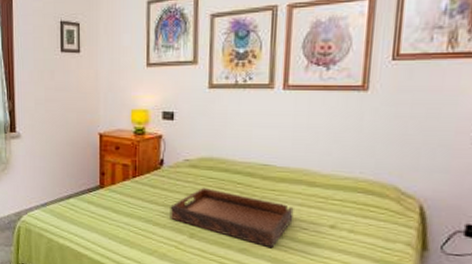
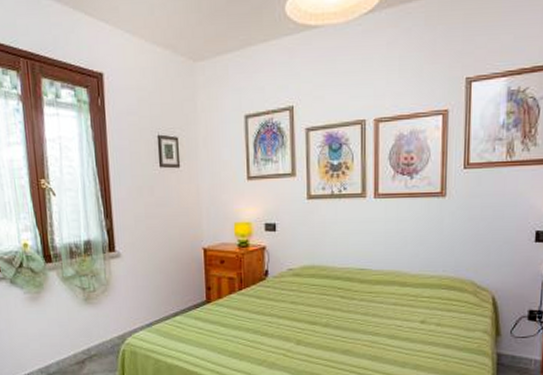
serving tray: present [170,187,294,249] -> none [276,294,389,347]

